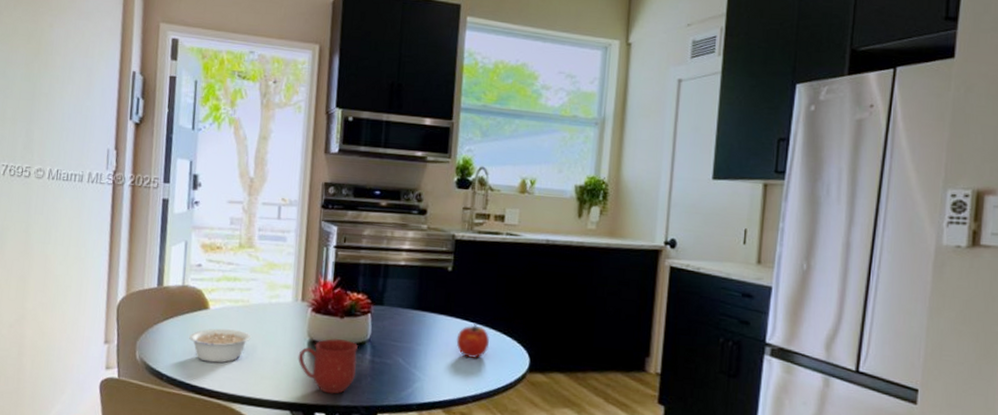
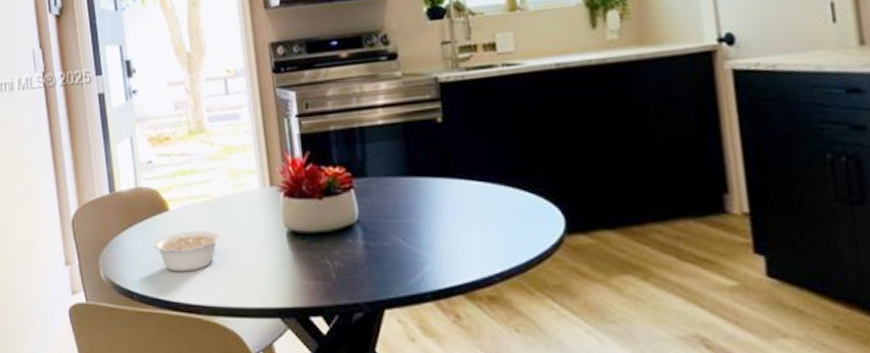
mug: present [298,338,358,394] -> none [278,224,350,292]
fruit: present [456,324,489,359] -> none [464,183,508,228]

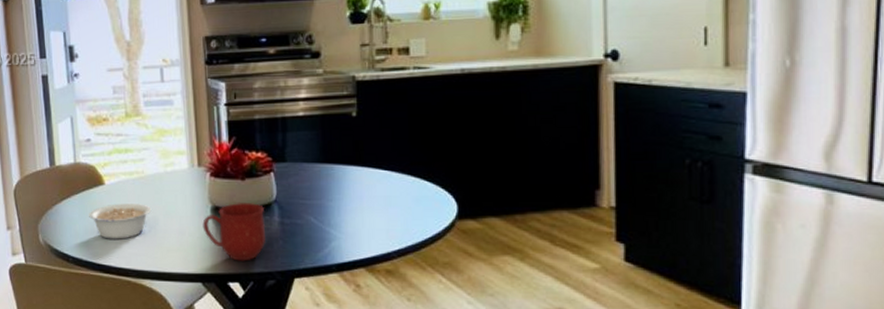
mug: none [278,224,350,292] -> present [202,202,266,261]

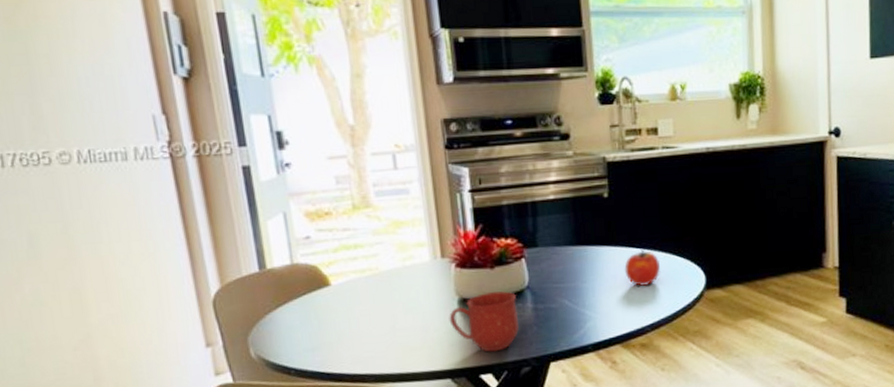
legume: present [89,204,152,239] -> none [313,302,390,345]
fruit: none [371,172,408,211] -> present [624,249,660,287]

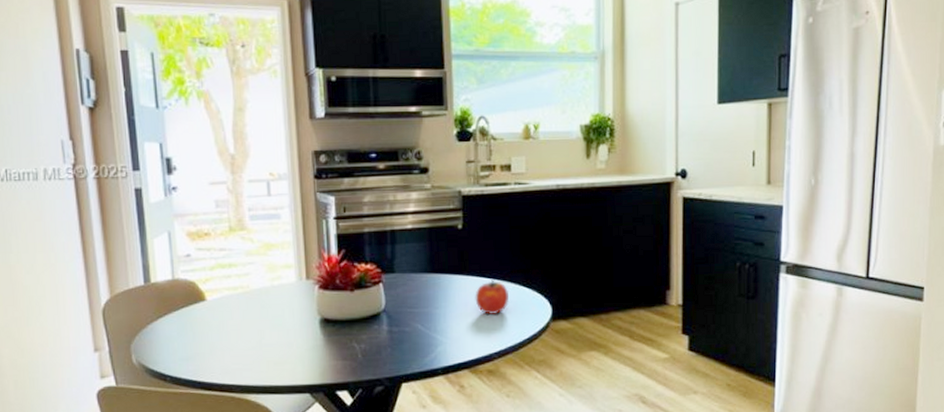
mug: present [449,291,519,352] -> none [310,313,375,370]

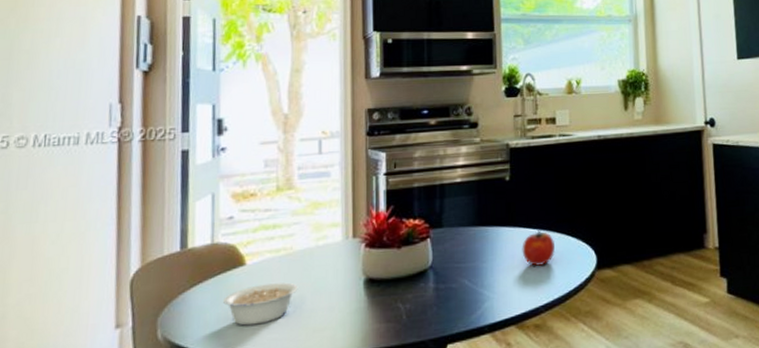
legume: none [189,318,257,356] -> present [223,282,298,326]

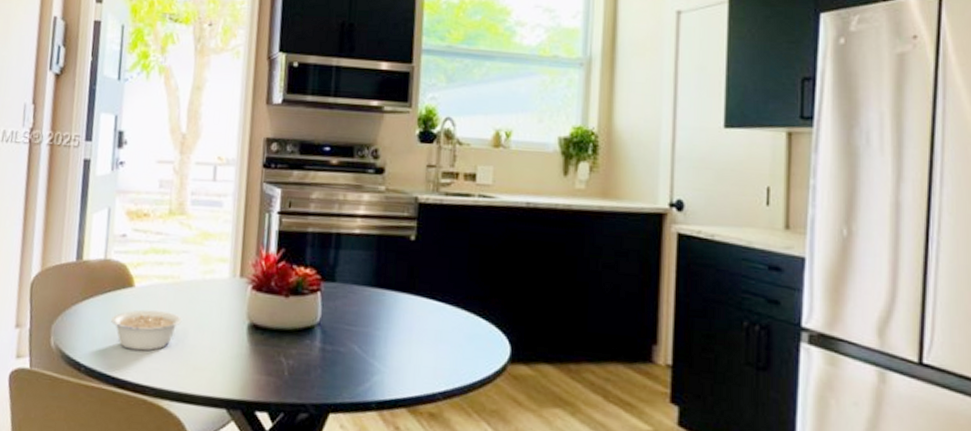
fruit: present [522,230,555,267] -> none [422,304,461,347]

